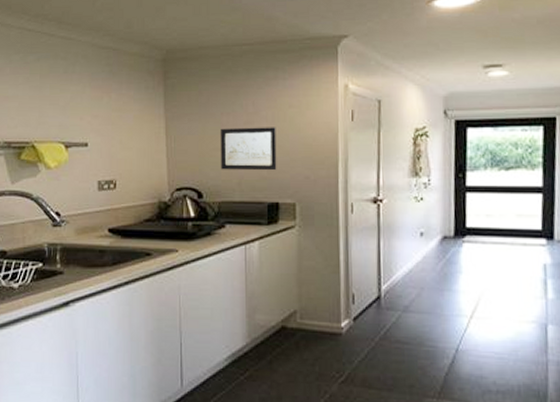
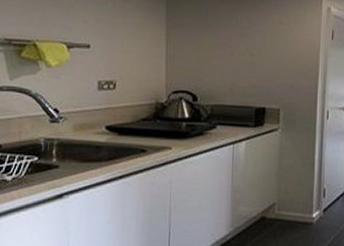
wall art: present [220,127,277,171] -> none [215,38,267,79]

